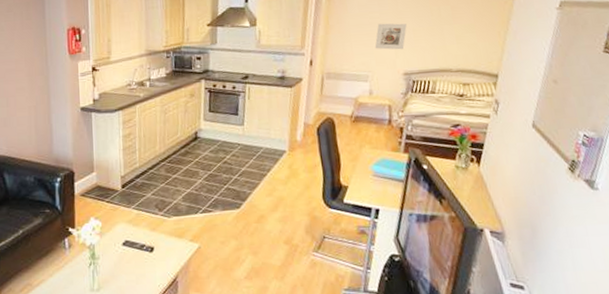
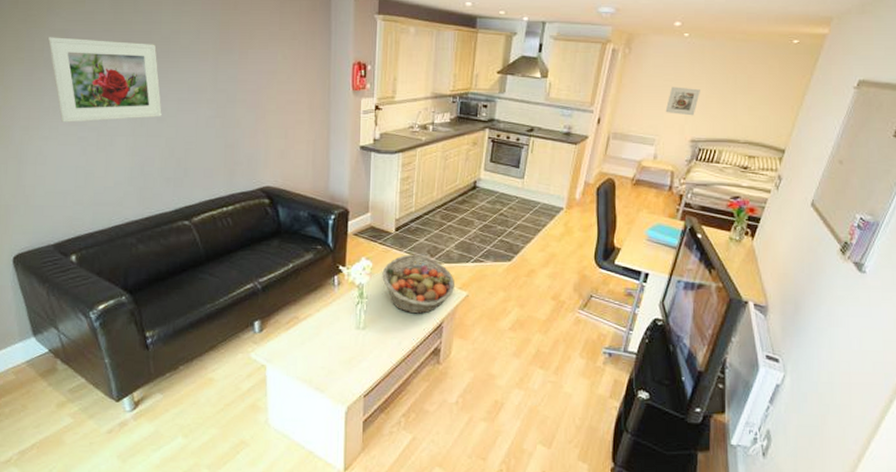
fruit basket: none [112,209,186,271] -> present [382,254,454,314]

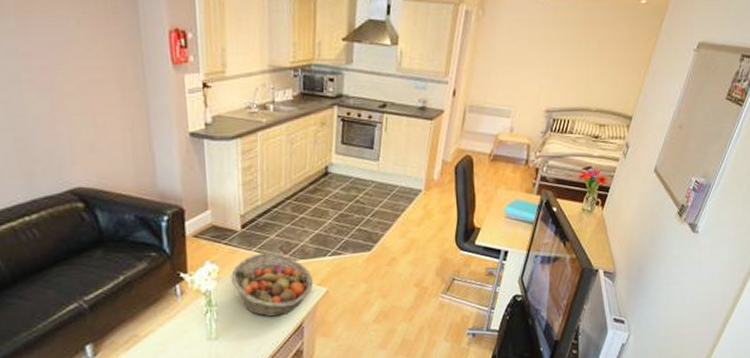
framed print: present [665,86,700,116] -> none [520,52,554,84]

